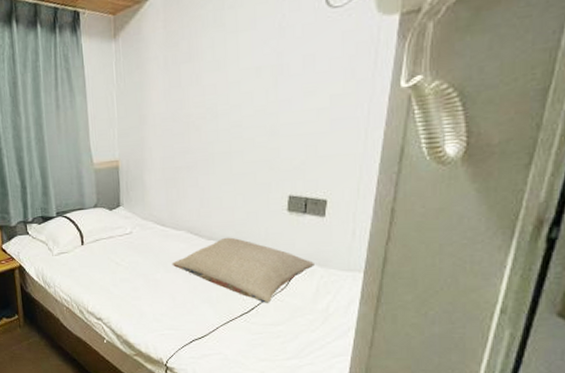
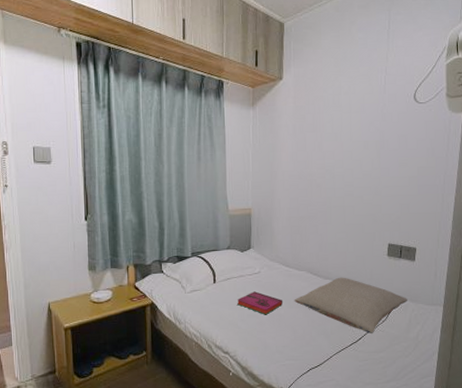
hardback book: none [108,254,159,280] -> present [237,291,282,315]

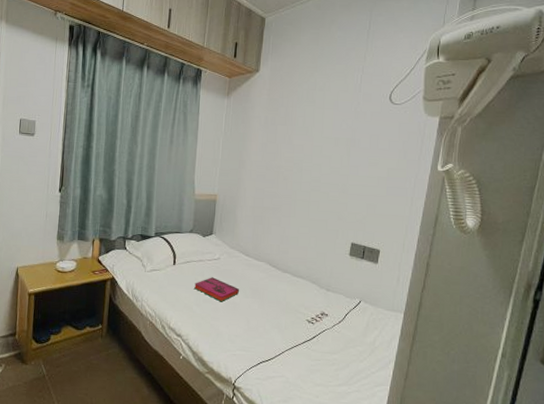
pillow: present [294,277,407,333] -> none [250,272,367,333]

